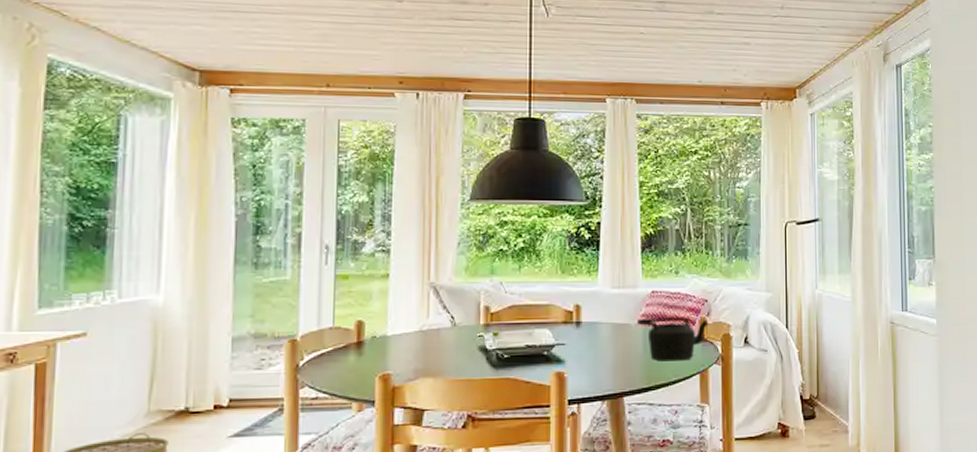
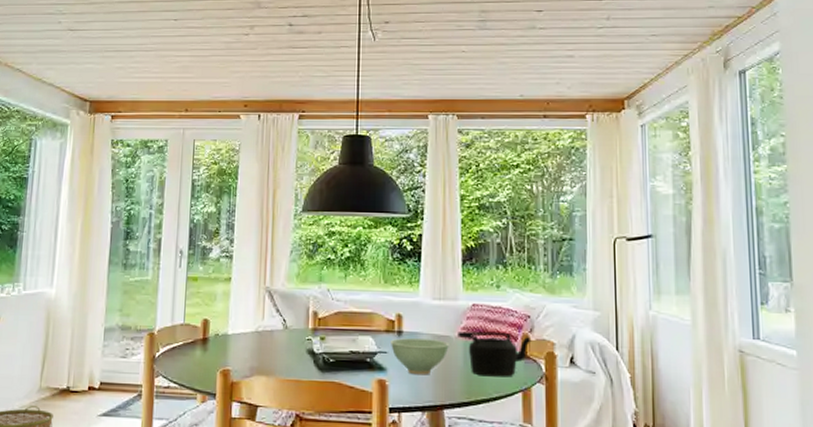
bowl: none [568,328,629,365] -> present [389,338,449,375]

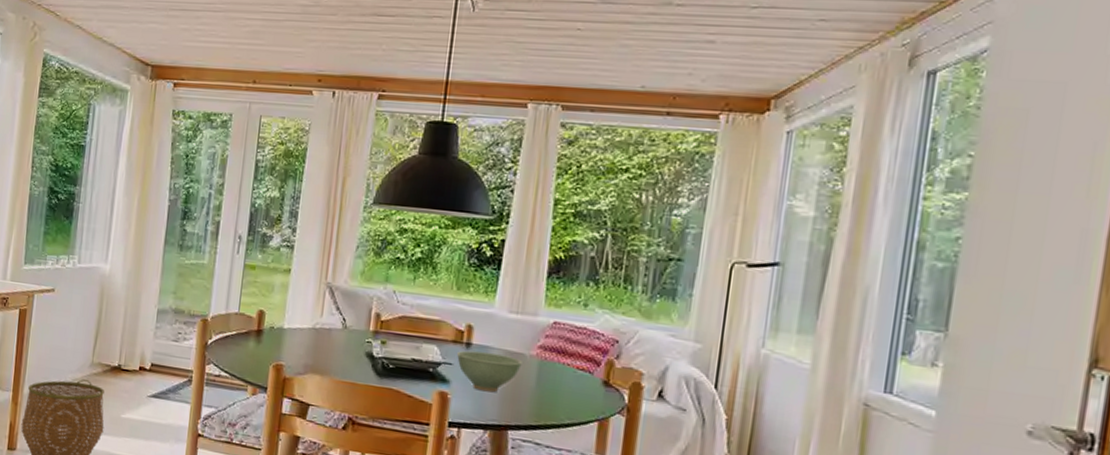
teapot: present [458,331,532,377] -> none [533,350,617,404]

